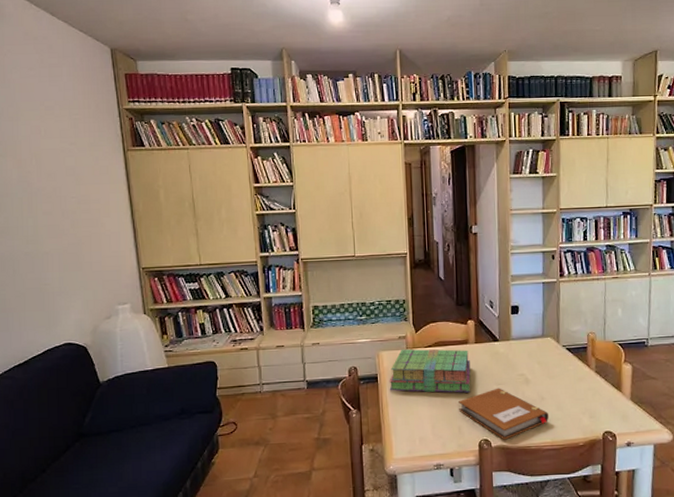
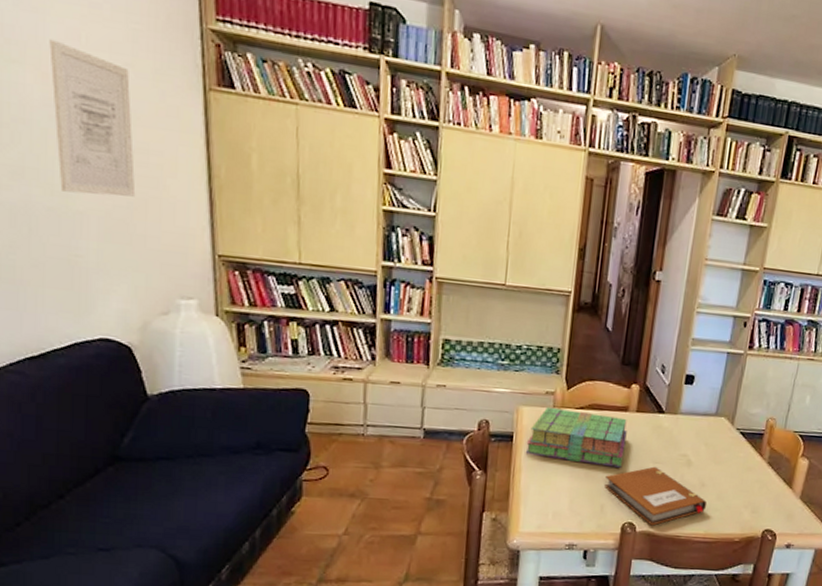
wall art: none [21,136,83,240] -> present [49,39,136,197]

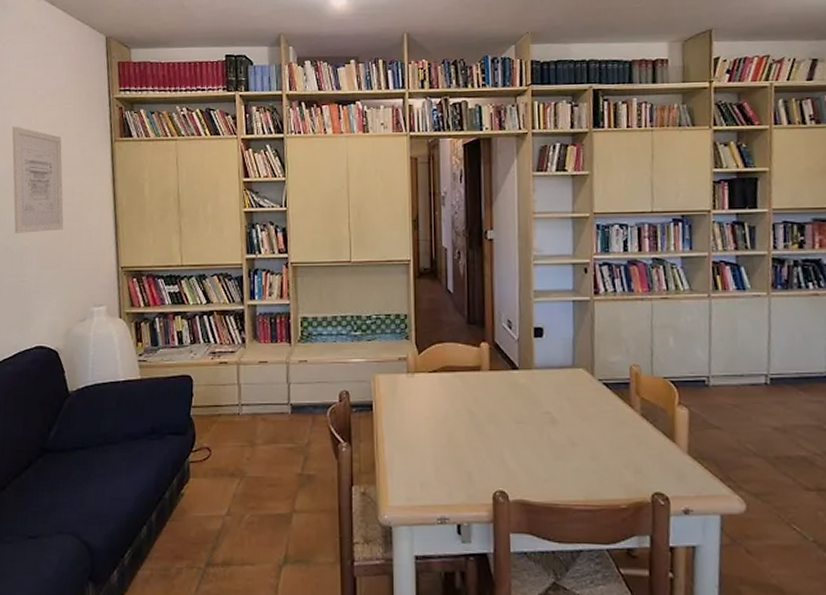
stack of books: present [525,406,627,468] -> none [386,373,484,431]
notebook: present [605,466,707,526] -> none [469,427,582,494]

